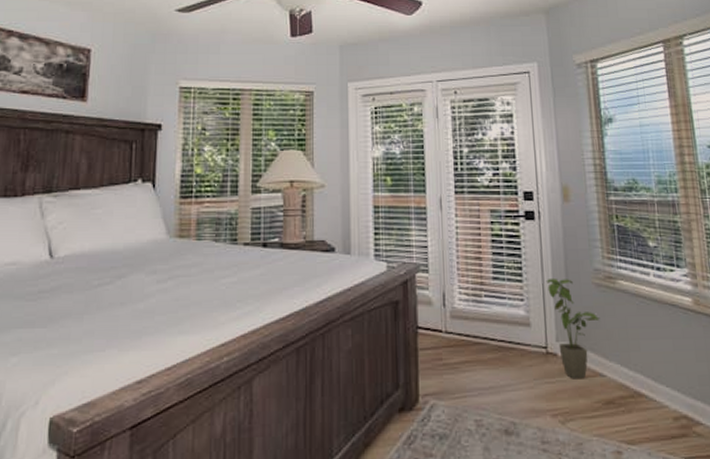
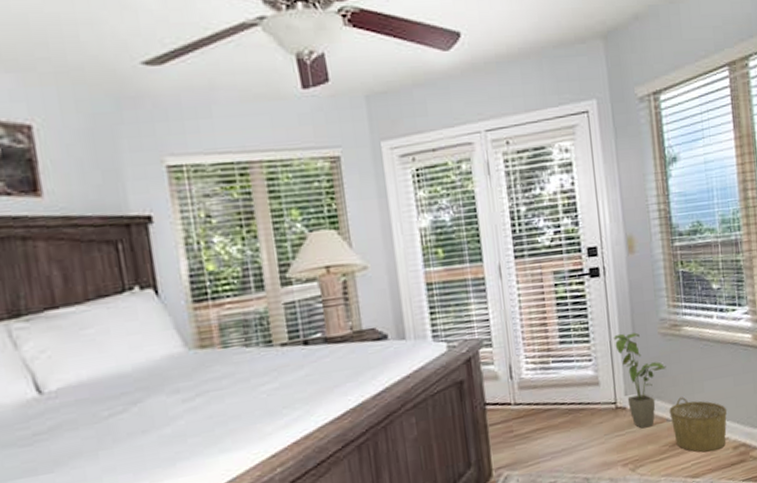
basket: none [602,353,666,419] -> present [669,397,727,453]

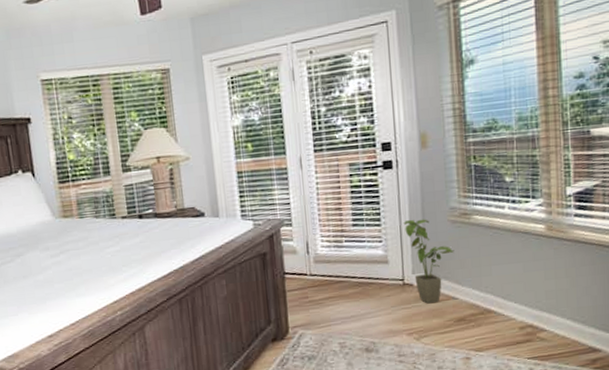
basket: present [669,397,727,453] -> none [455,278,514,330]

